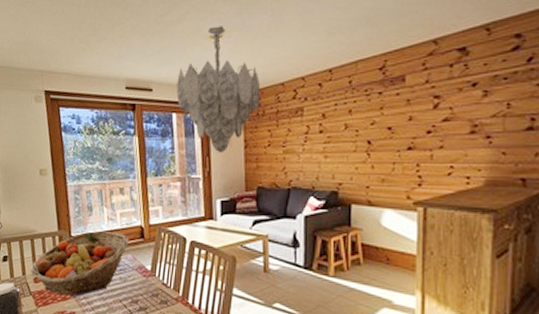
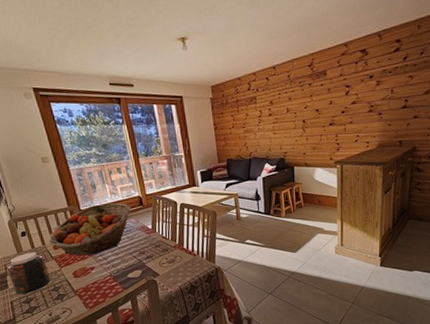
chandelier: present [176,26,261,153] -> none [153,29,224,135]

